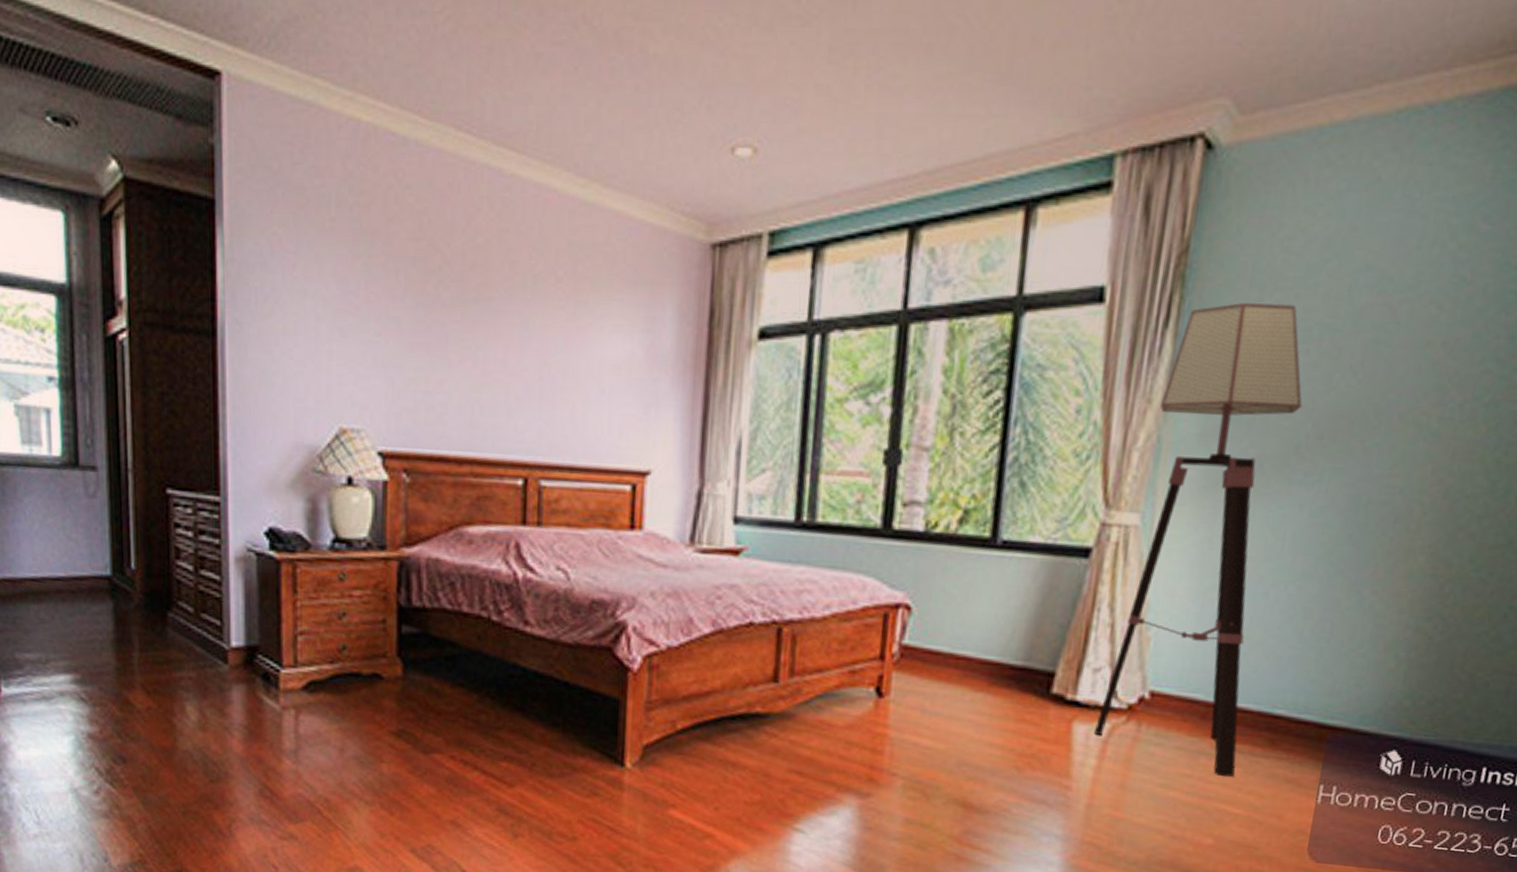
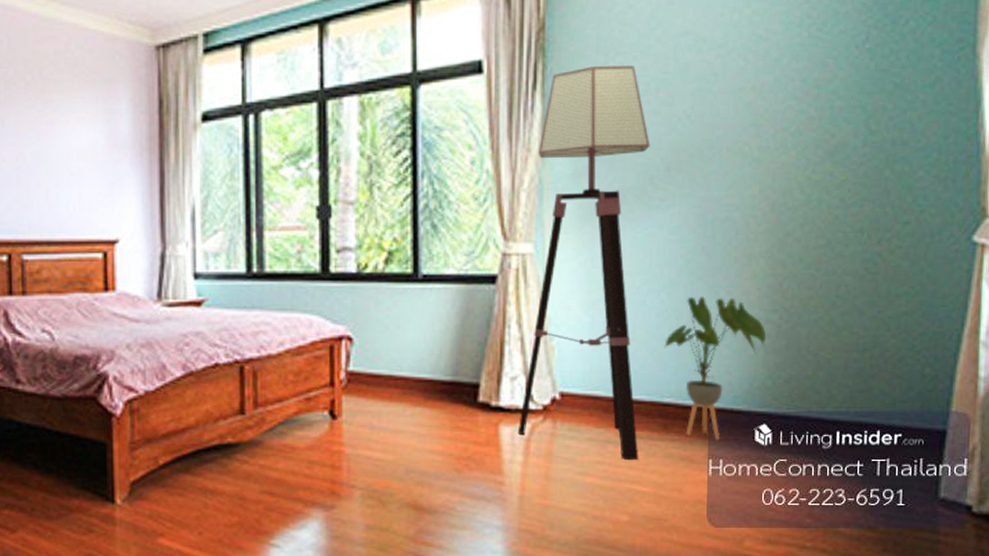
house plant: none [1284,593,1414,765] -> present [664,296,767,442]

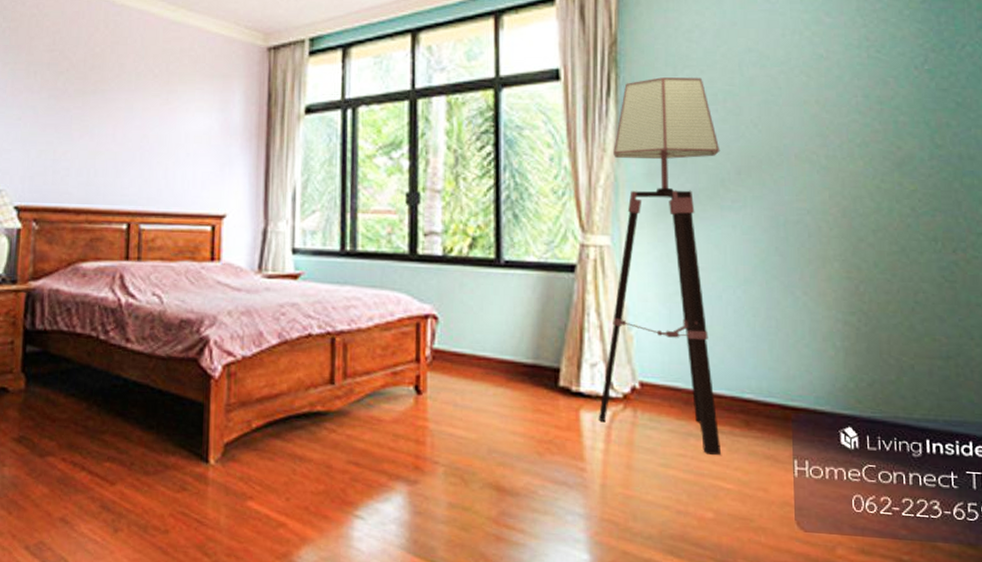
house plant: present [664,296,767,442] -> none [742,295,846,442]

